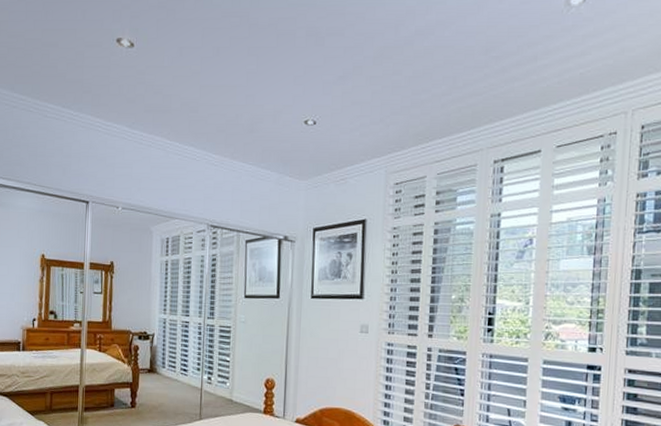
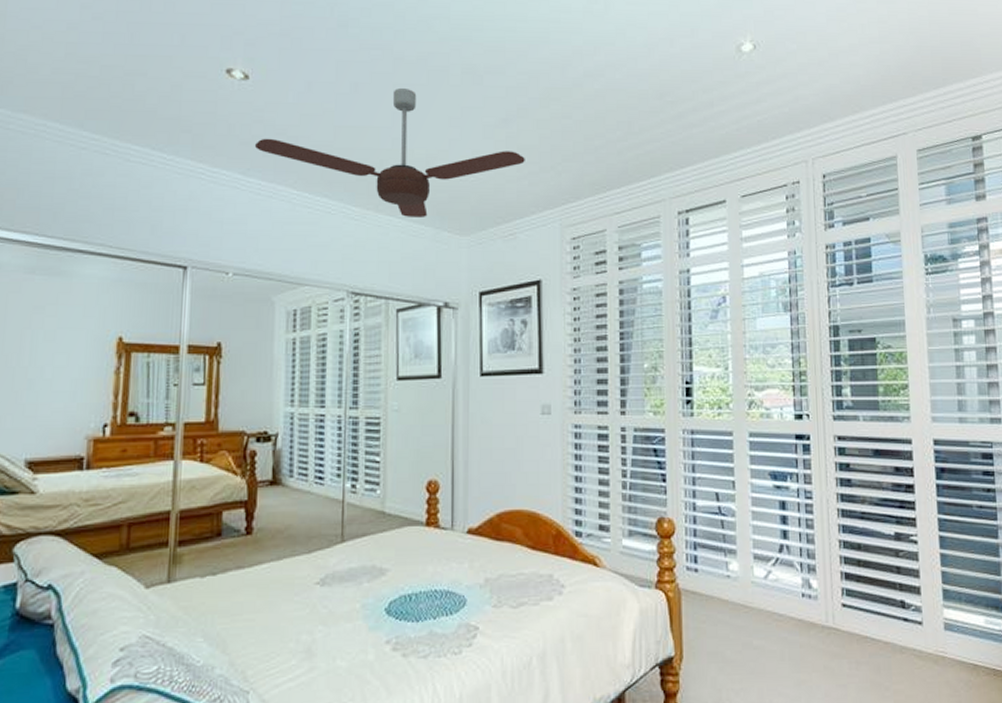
ceiling fan: none [138,50,358,164] -> present [254,87,525,217]

